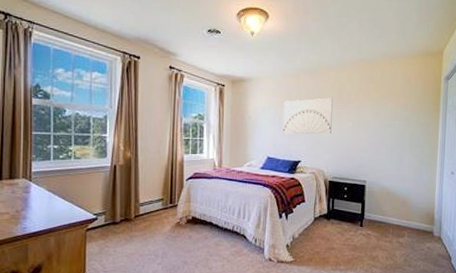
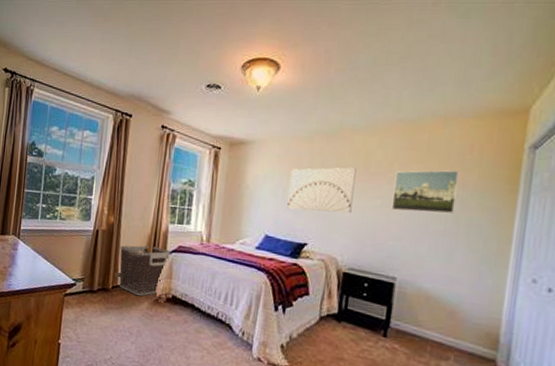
clothes hamper: none [139,175,188,222] -> present [119,245,171,296]
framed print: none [359,97,403,130] -> present [391,170,459,214]

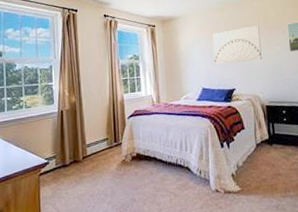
clothes hamper: present [119,245,171,296] -> none [84,115,129,161]

